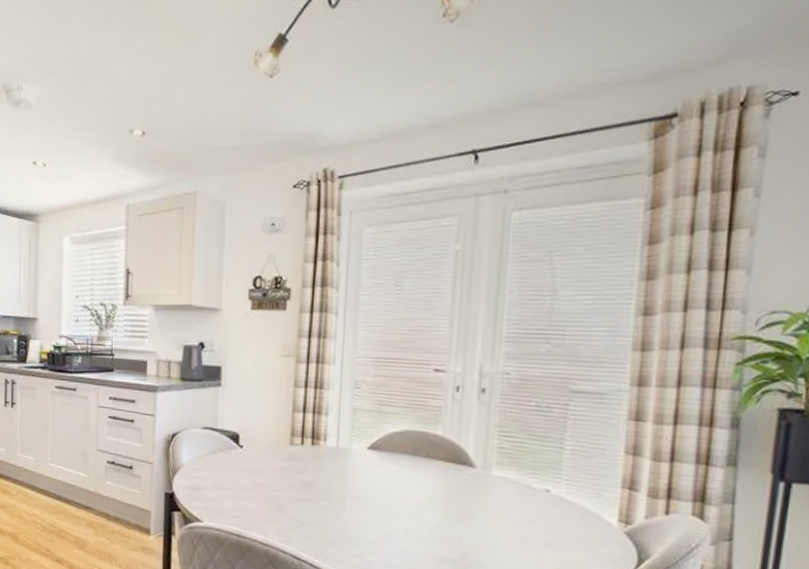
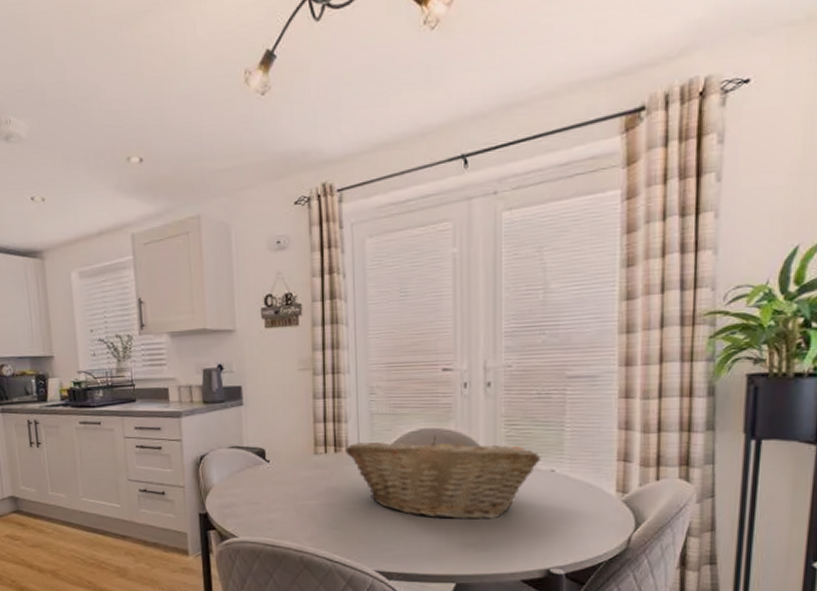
fruit basket: none [322,437,536,536] -> present [344,435,541,520]

